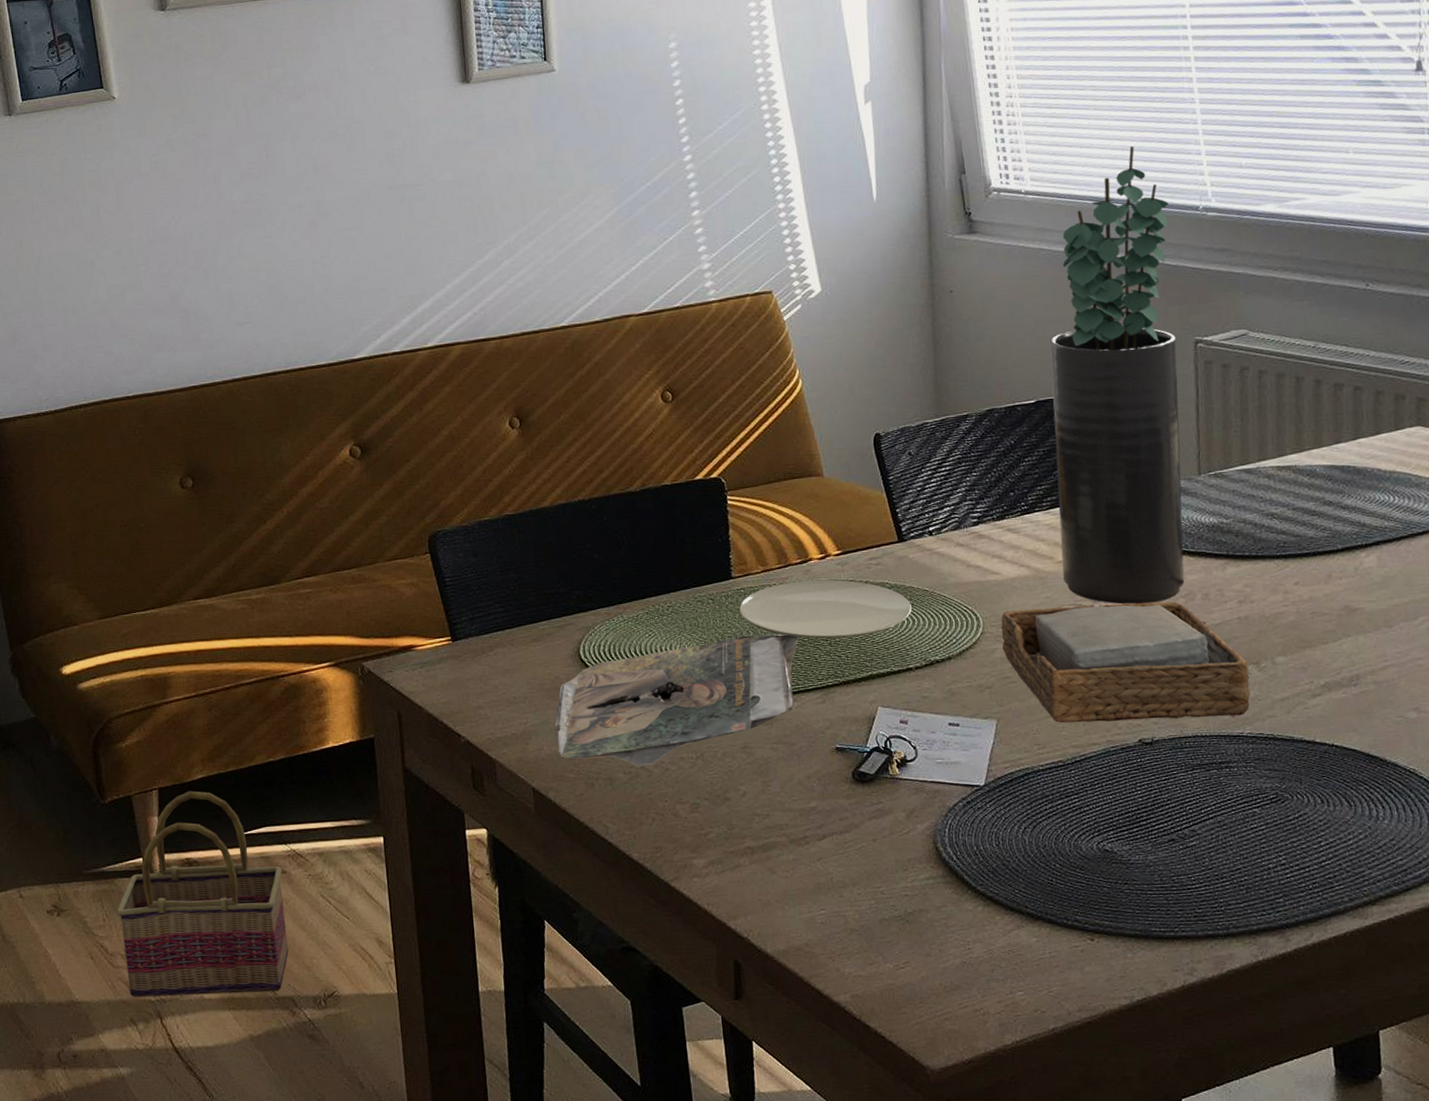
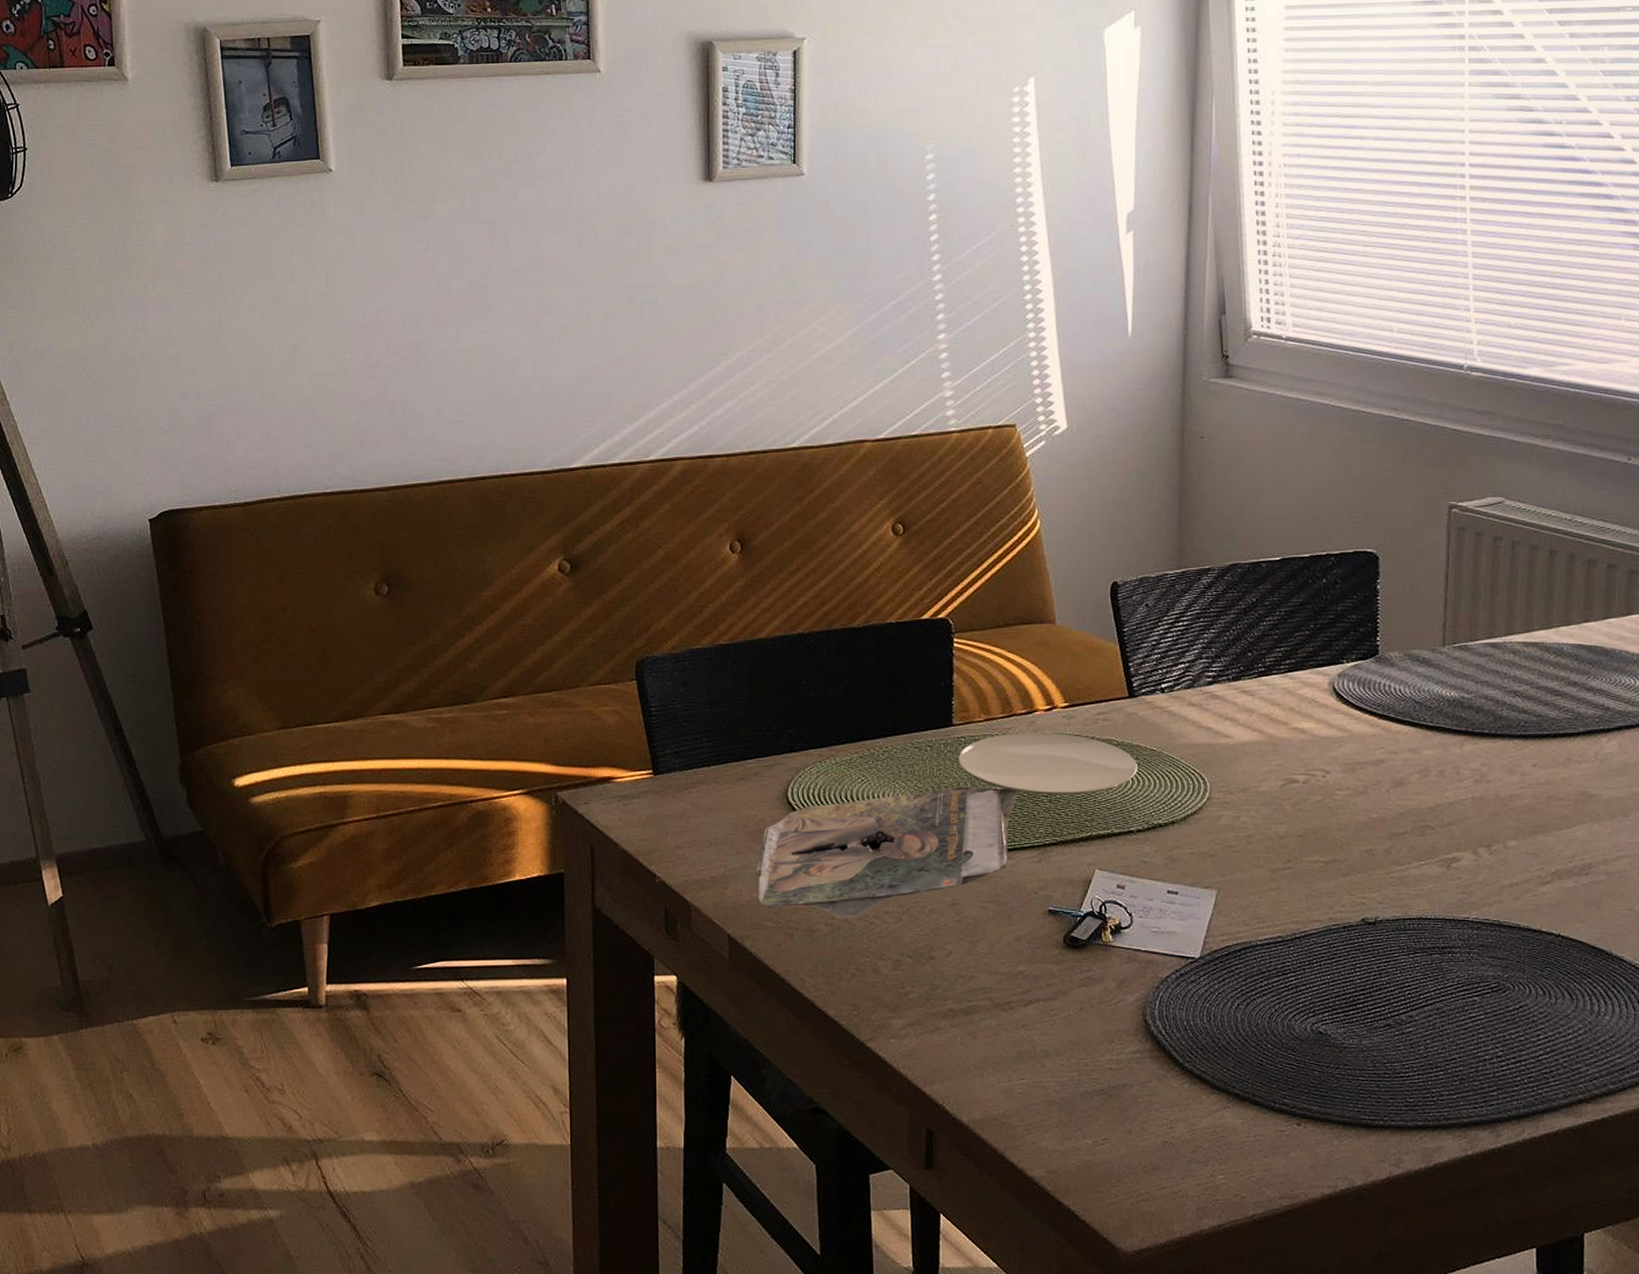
basket: present [117,791,289,997] -> none [277,918,458,1137]
napkin holder: present [1000,601,1251,723] -> none [1228,775,1479,900]
vase: present [1049,146,1185,604] -> none [1295,298,1432,777]

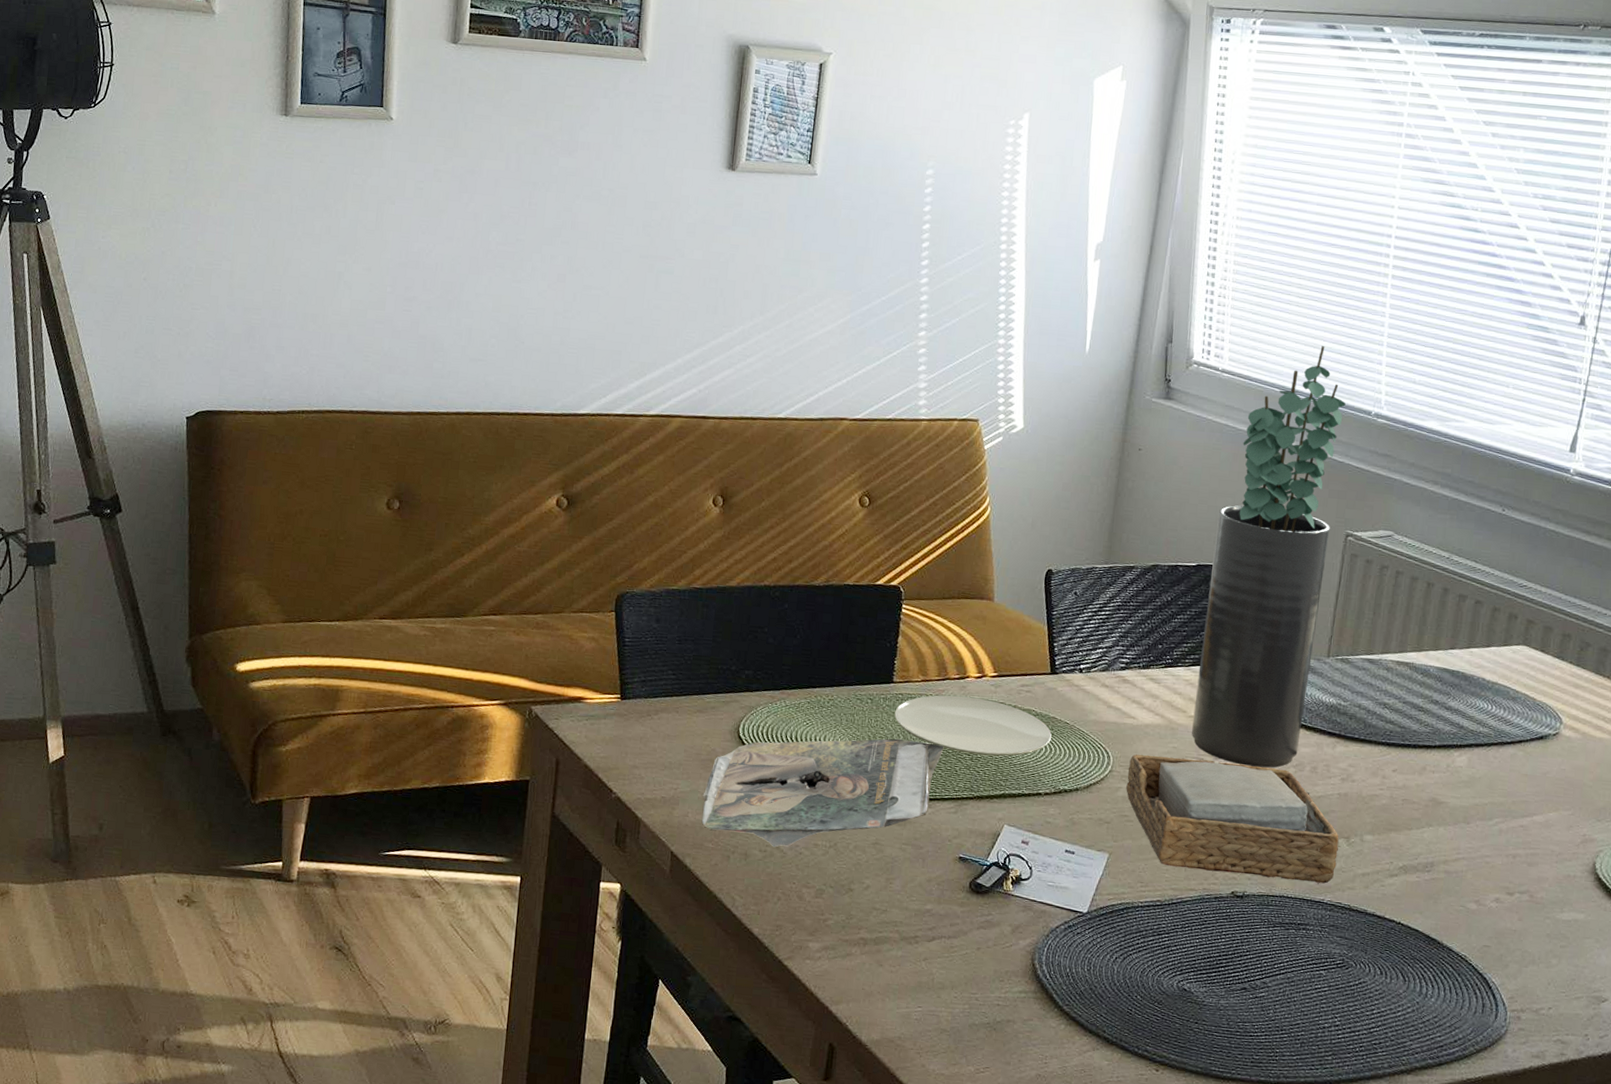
napkin holder: none [1228,775,1479,900] -> present [1126,754,1339,884]
vase: none [1295,298,1432,777] -> present [1191,346,1346,768]

